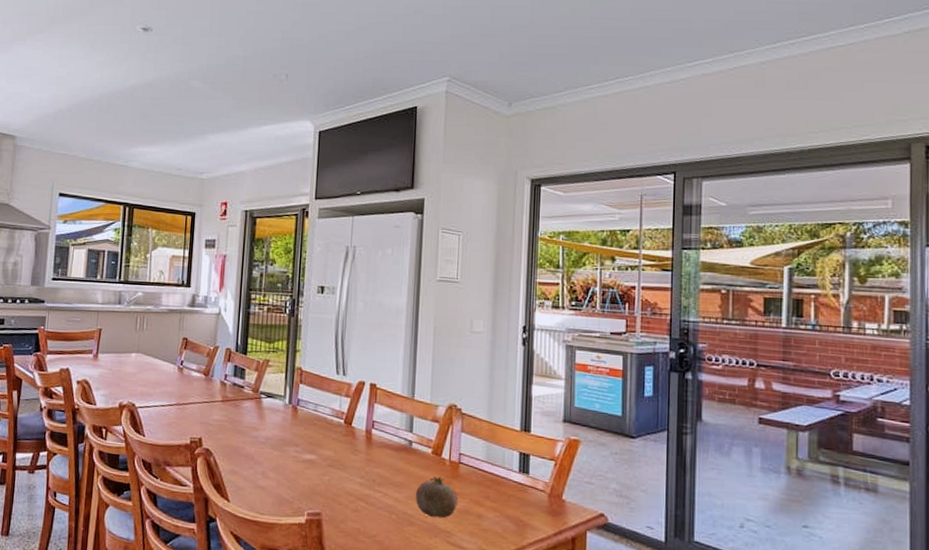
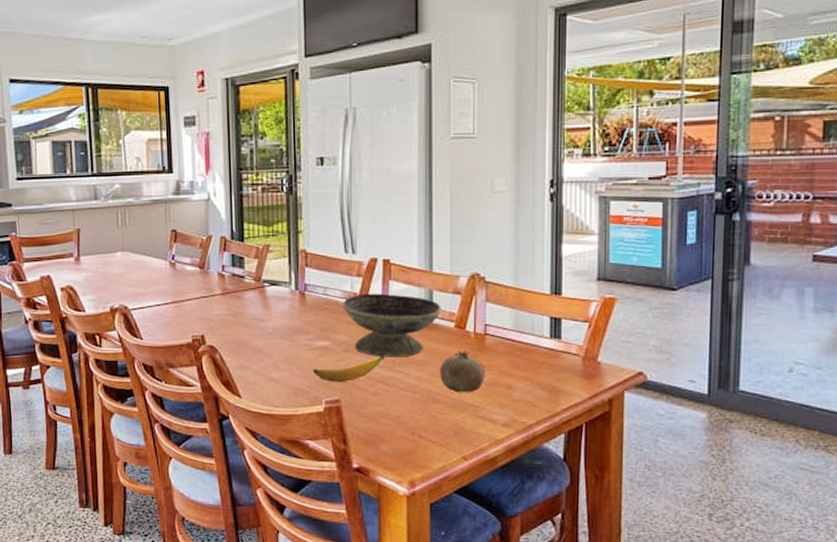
banana: none [298,473,365,496] -> present [313,355,384,382]
decorative bowl: none [331,413,420,477] -> present [343,293,441,357]

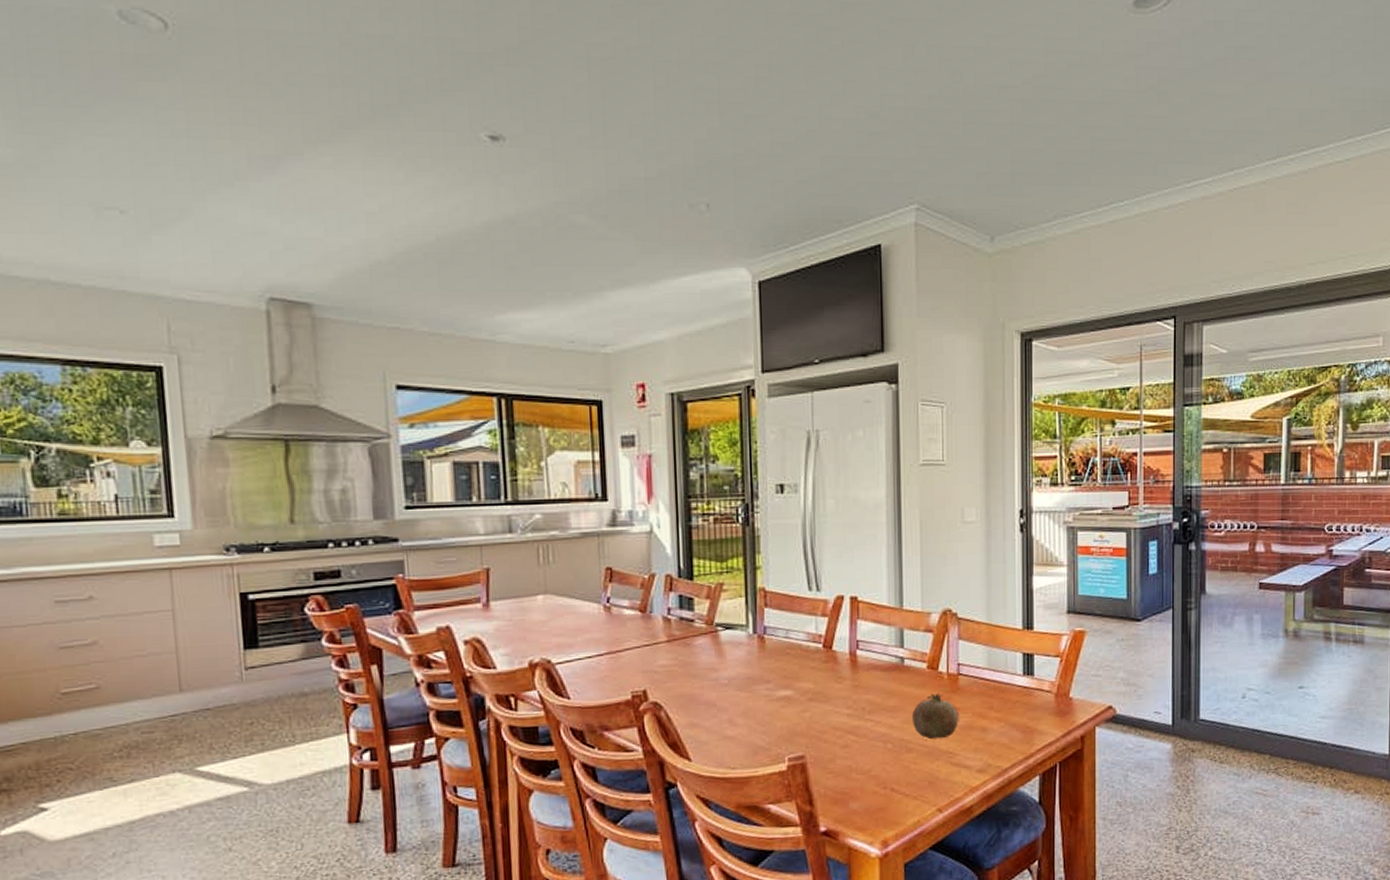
banana: present [313,355,384,382] -> none [774,702,852,736]
decorative bowl: present [343,293,441,357] -> none [807,634,913,705]

